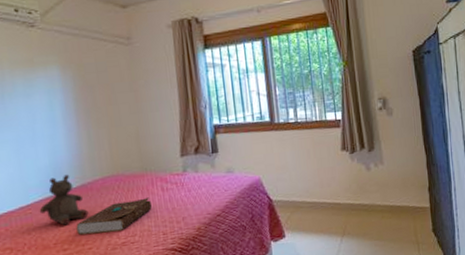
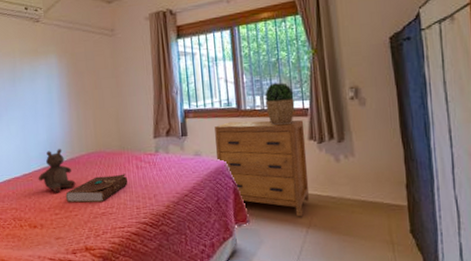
dresser: none [247,131,344,227] -> present [215,120,310,217]
potted plant: none [298,94,327,138] -> present [265,83,295,126]

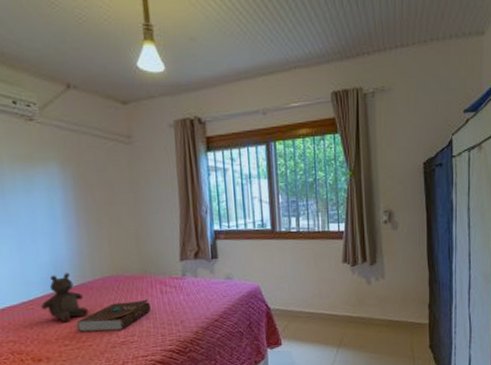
dresser: present [215,120,310,217] -> none [247,242,341,338]
potted plant: present [265,83,295,126] -> none [301,204,330,249]

